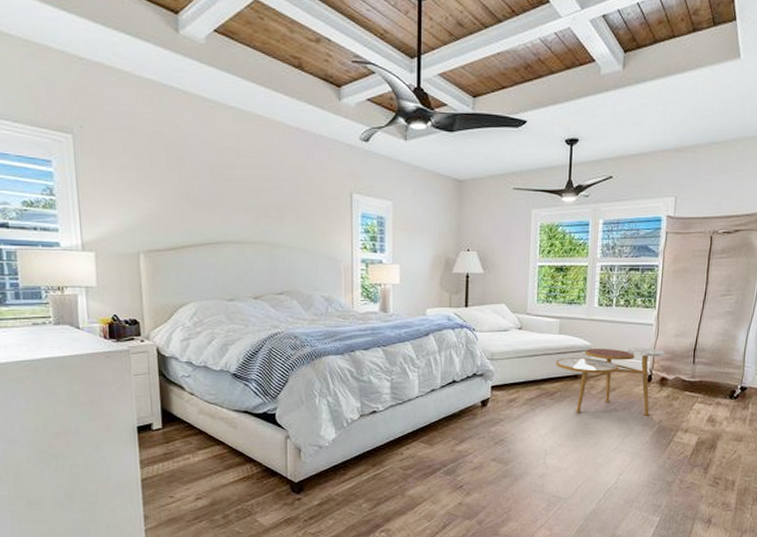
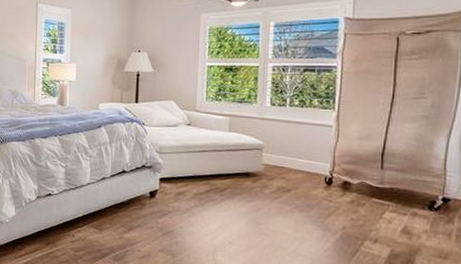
side table: present [556,347,666,416] -> none [226,147,348,221]

